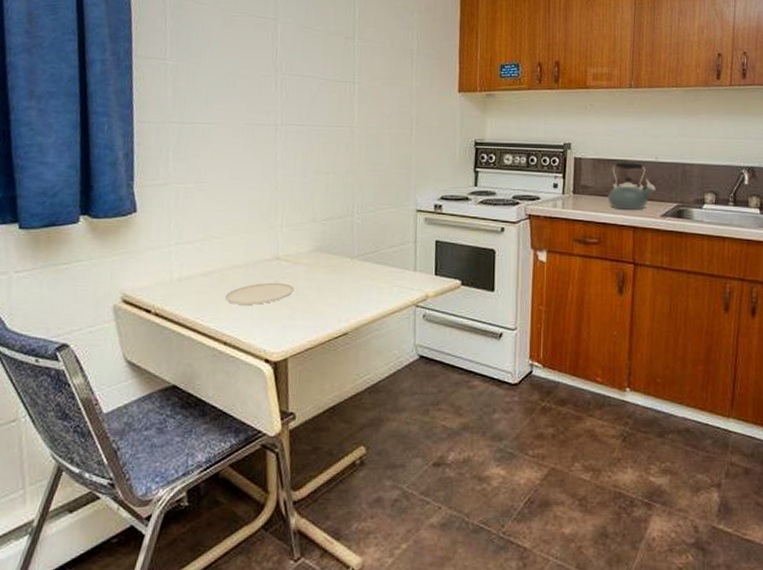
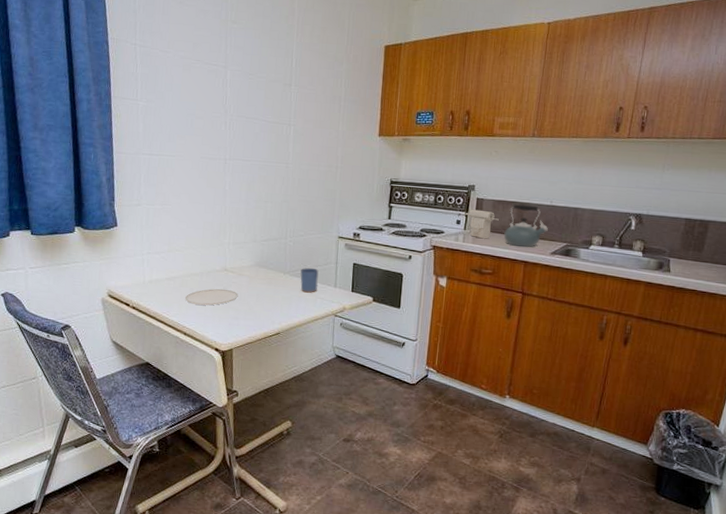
mug: none [371,249,394,280] -> present [300,267,319,293]
roll-top bag: none [562,170,601,204] -> present [465,209,499,239]

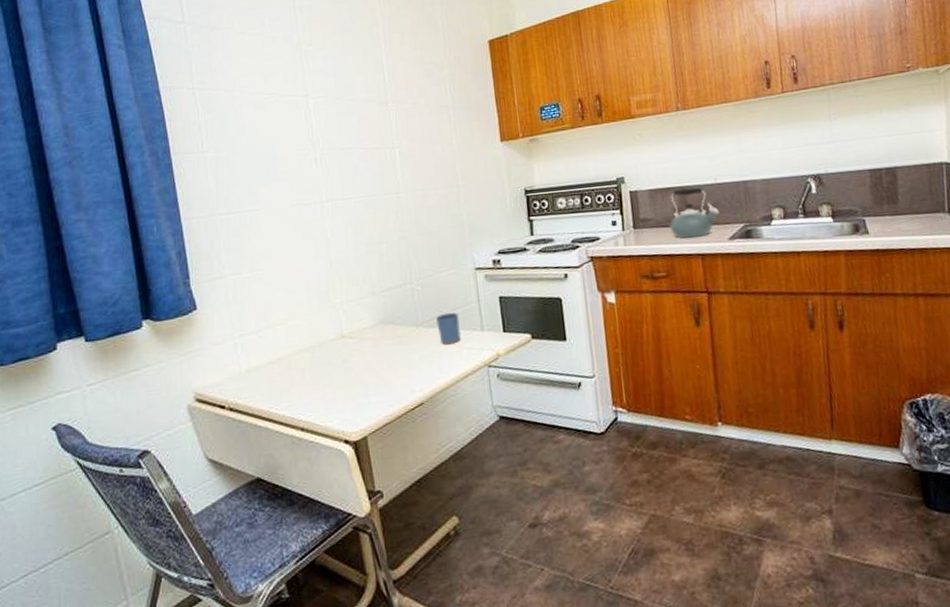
plate: present [184,288,239,306] -> none [295,360,364,389]
roll-top bag: present [465,209,499,239] -> none [619,203,660,238]

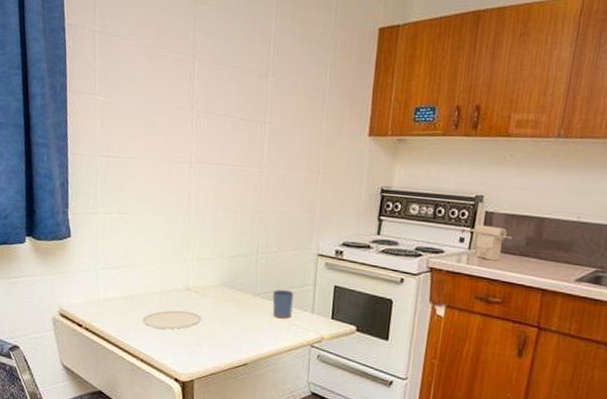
plate: none [295,360,364,389] -> present [142,310,202,330]
roll-top bag: none [619,203,660,238] -> present [470,224,512,261]
kettle: present [670,187,720,239] -> none [517,219,575,273]

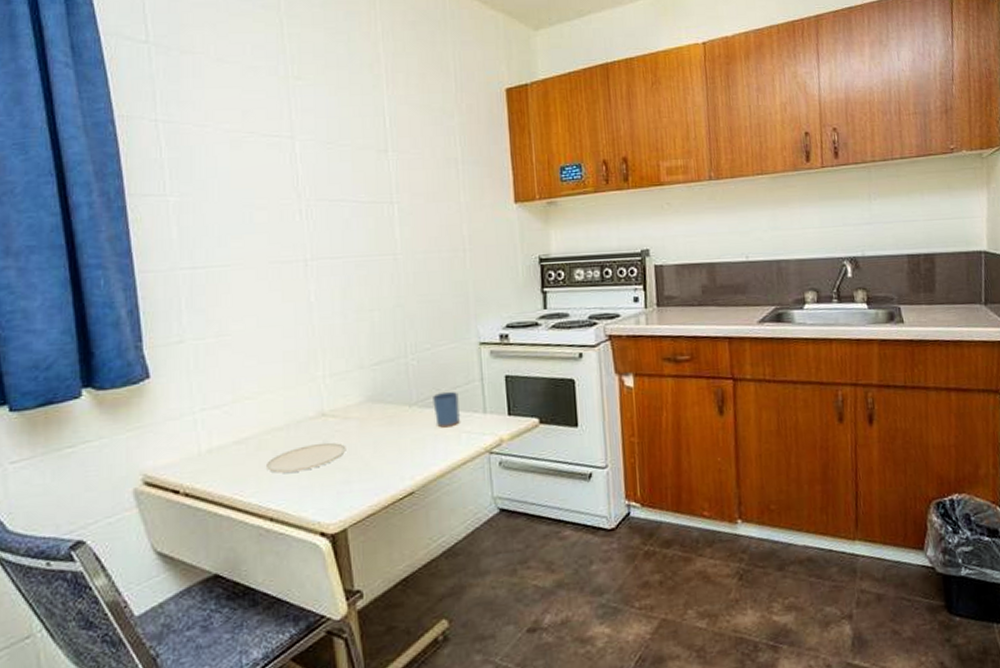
roll-top bag: present [470,224,512,261] -> none [642,279,687,317]

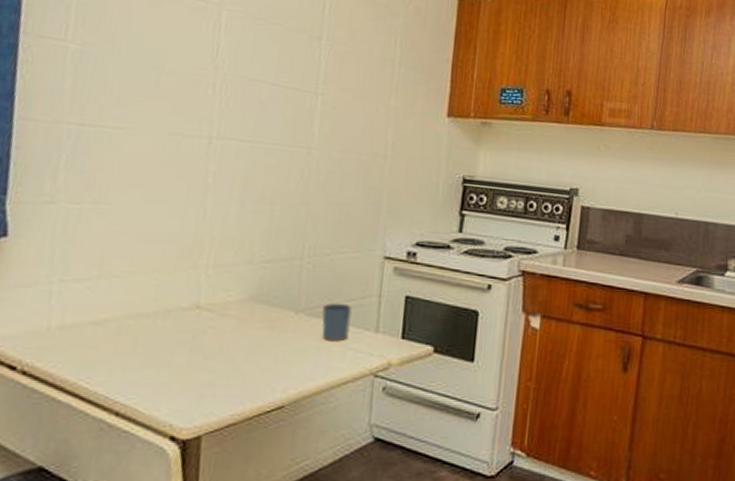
plate: present [265,442,346,473] -> none [121,337,218,366]

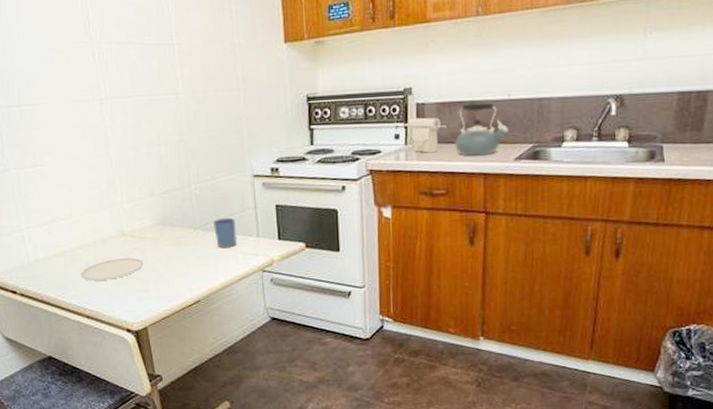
plate: none [121,337,218,366] -> present [80,257,144,281]
roll-top bag: none [565,221,610,262] -> present [403,117,446,153]
kettle: none [617,215,674,274] -> present [455,102,510,156]

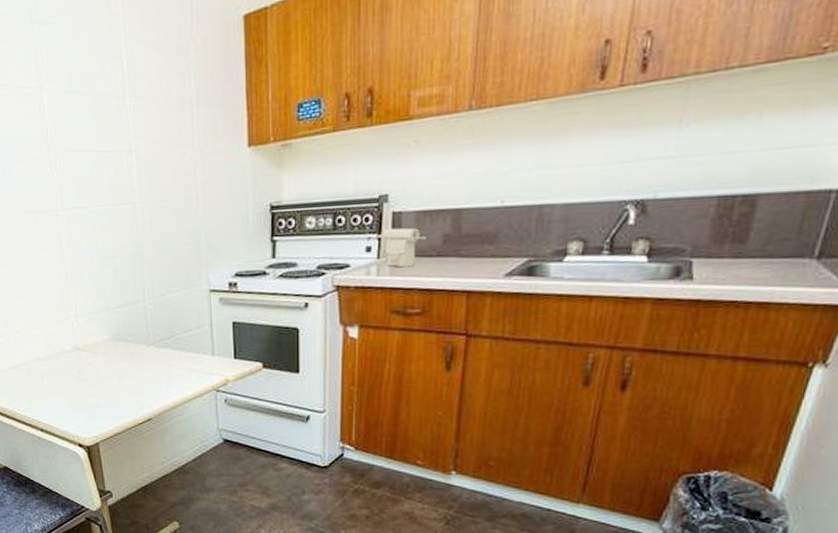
plate: present [80,257,144,281] -> none [35,372,96,394]
mug: present [213,217,237,249] -> none [167,334,191,366]
kettle: present [455,102,510,156] -> none [435,210,501,272]

